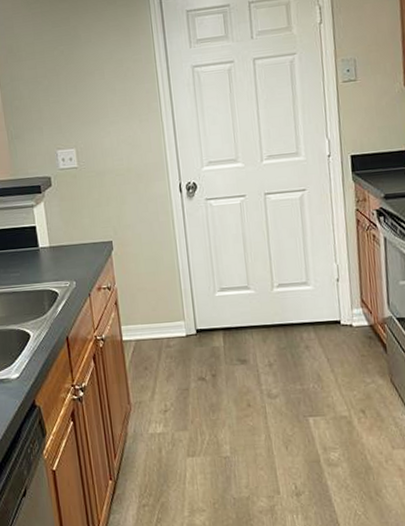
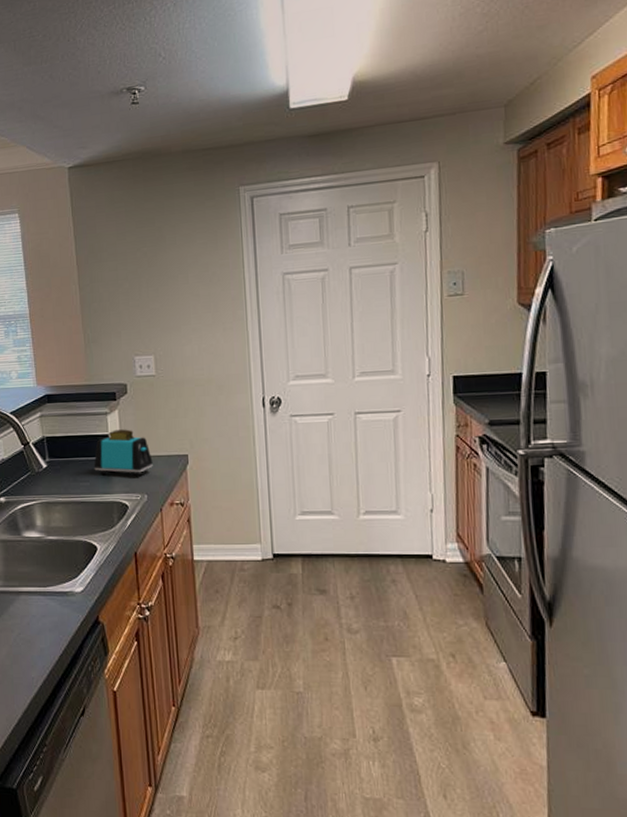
toaster: none [23,220,80,265] -> present [93,429,153,477]

